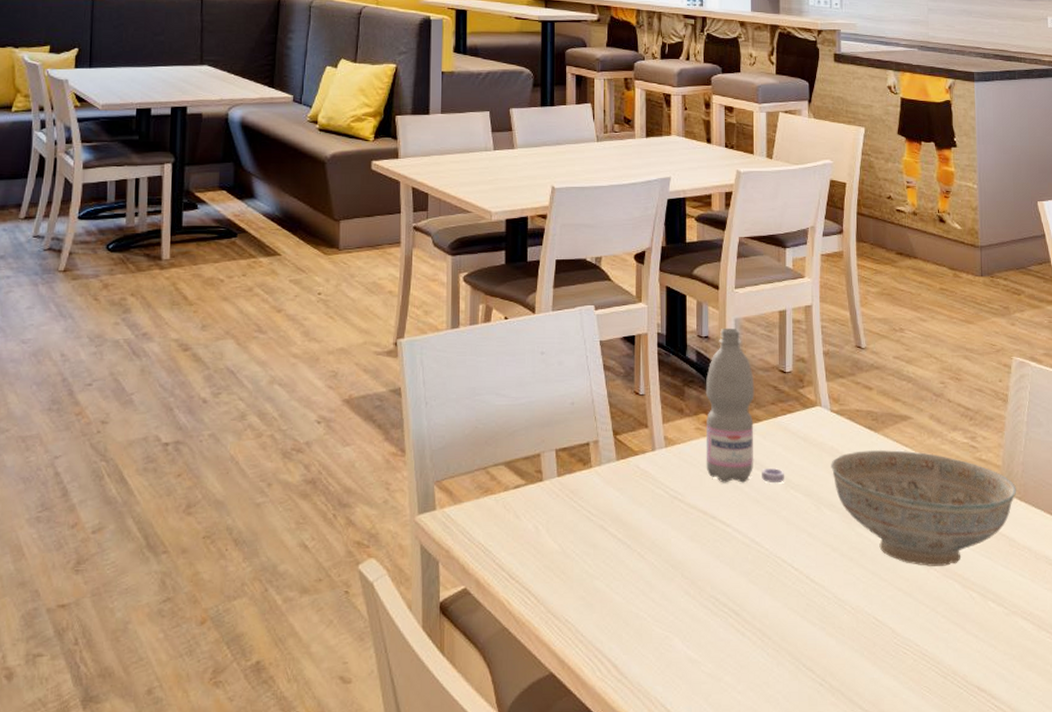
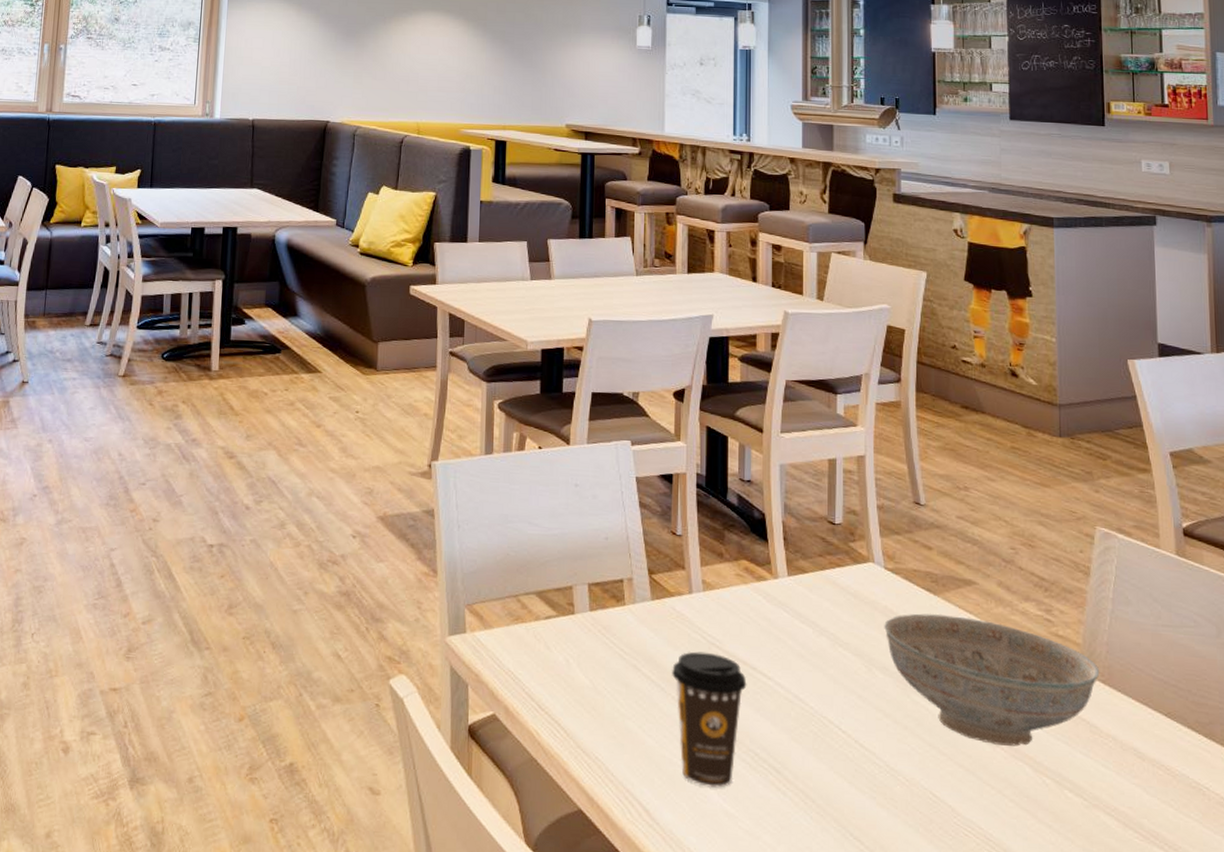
coffee cup: none [637,506,708,638] -> present [672,651,747,789]
water bottle: present [705,328,784,484] -> none [746,473,832,640]

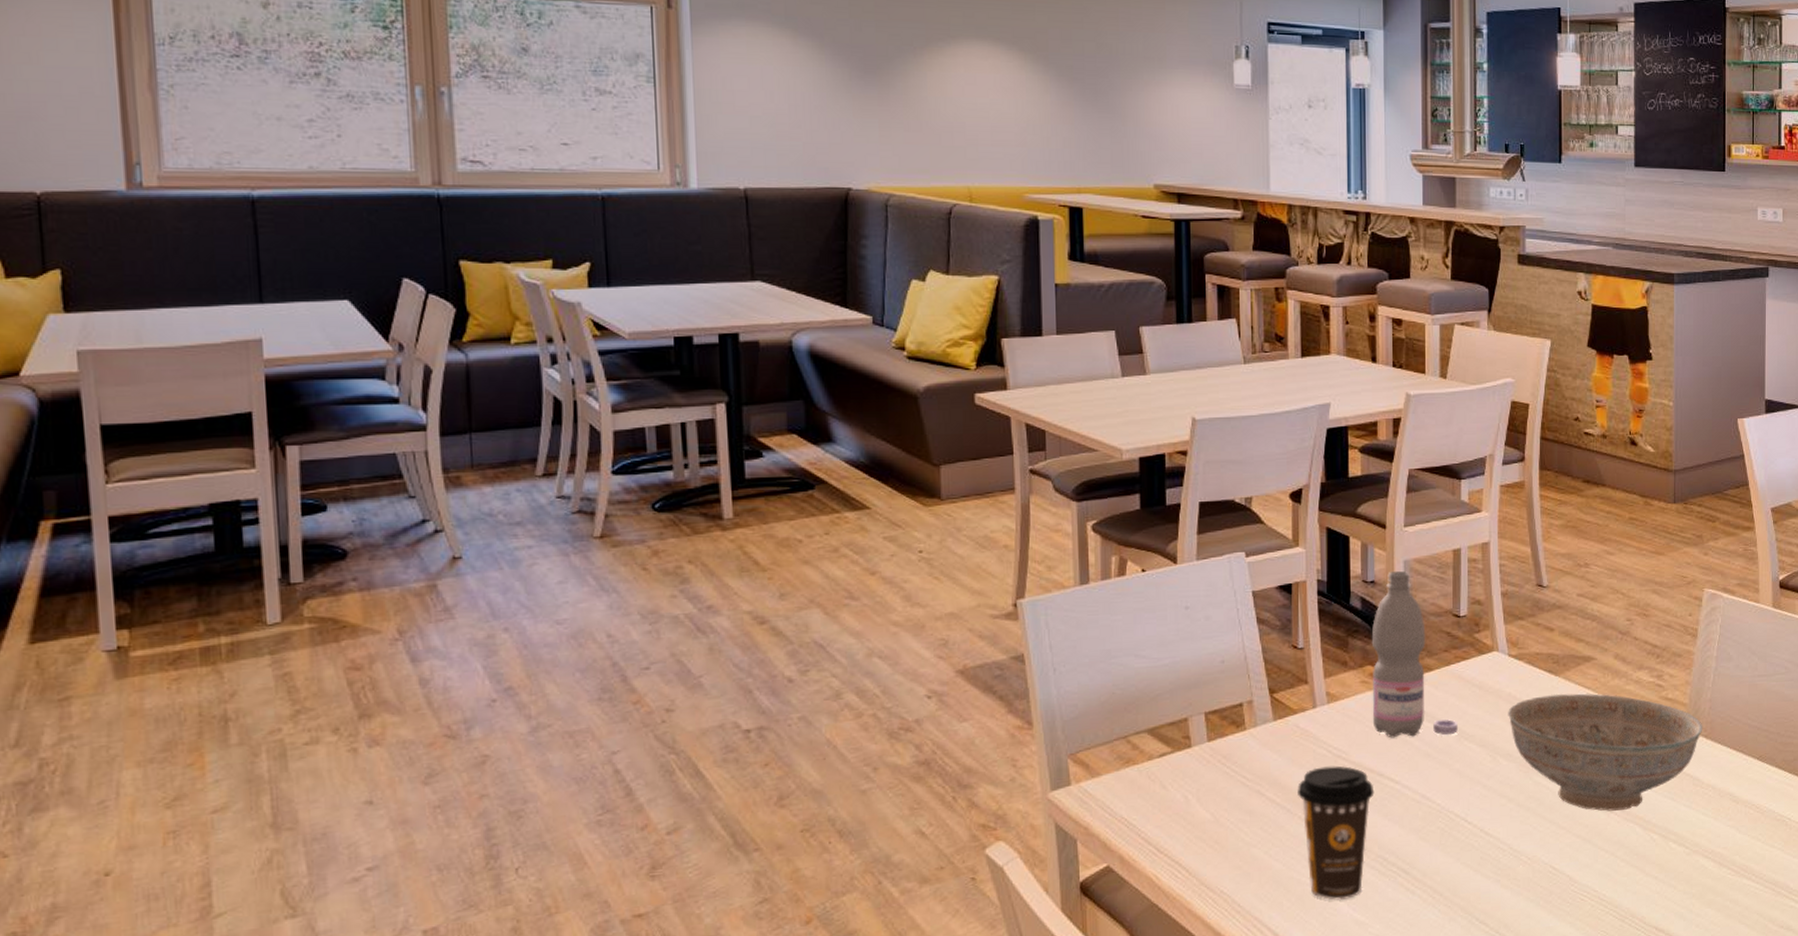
water bottle: none [746,473,832,640] -> present [1371,570,1458,738]

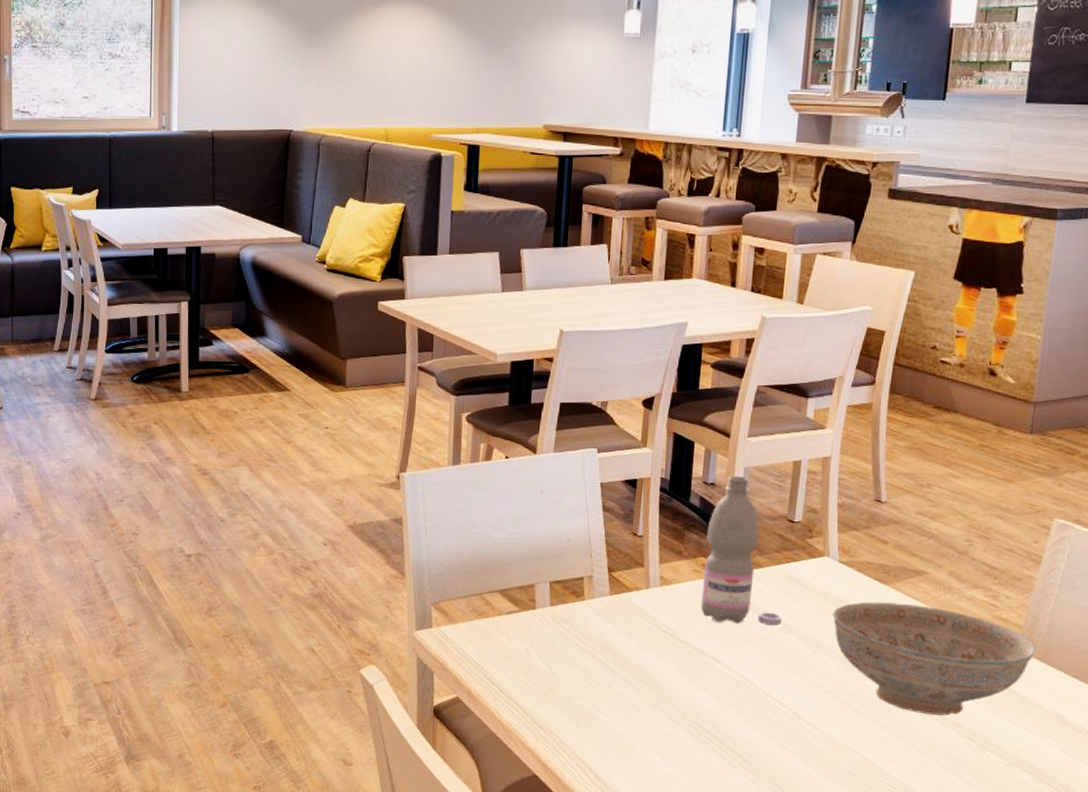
coffee cup: present [1298,765,1375,901] -> none [626,639,697,756]

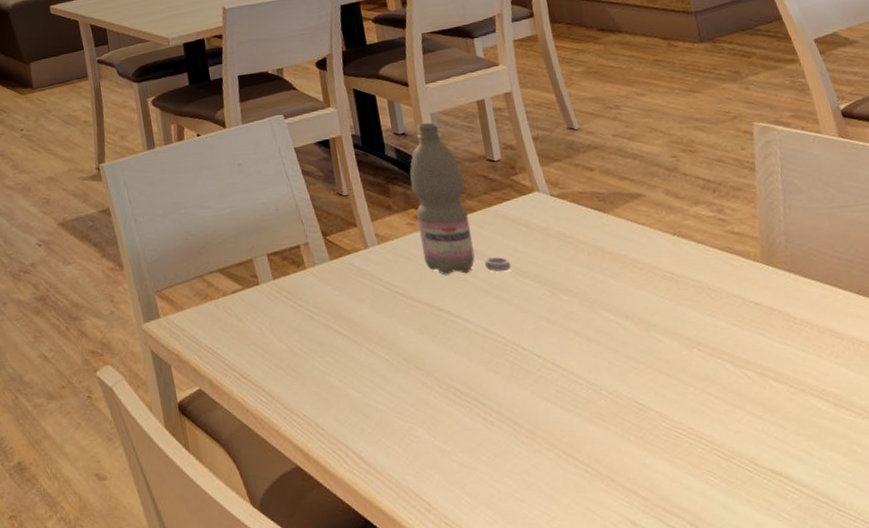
decorative bowl: present [832,602,1037,716] -> none [559,229,783,347]

